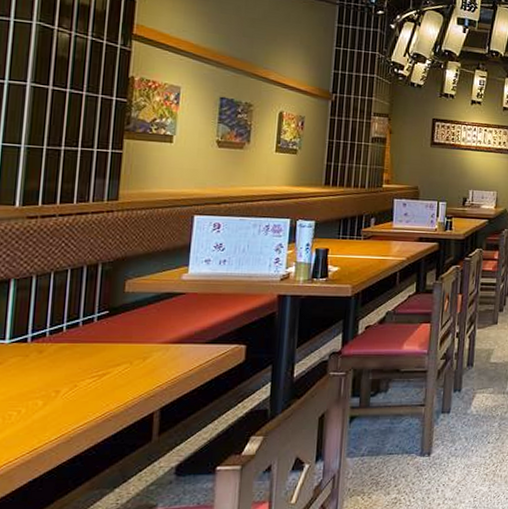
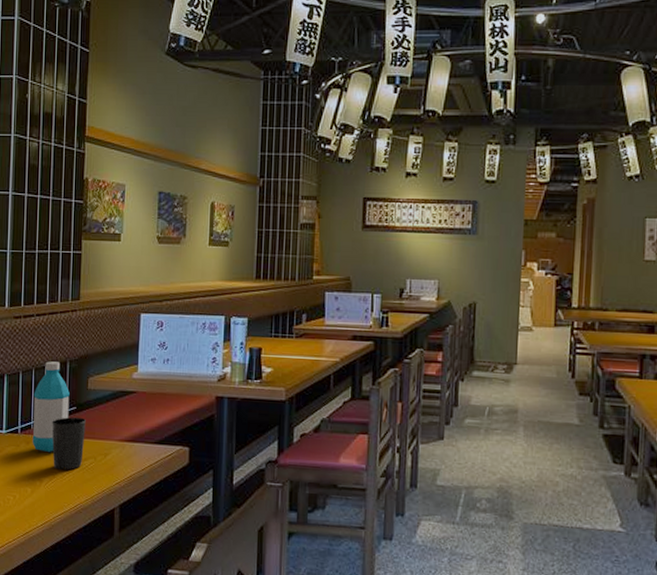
water bottle: none [47,264,101,360] -> present [32,361,70,452]
cup: none [74,321,121,378] -> present [51,416,86,470]

